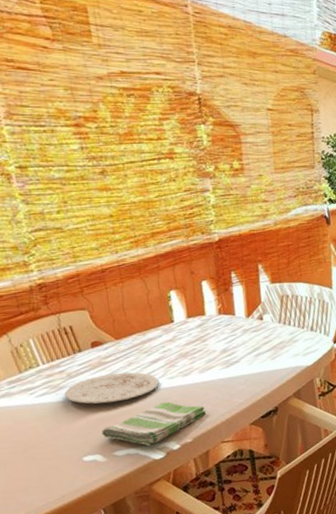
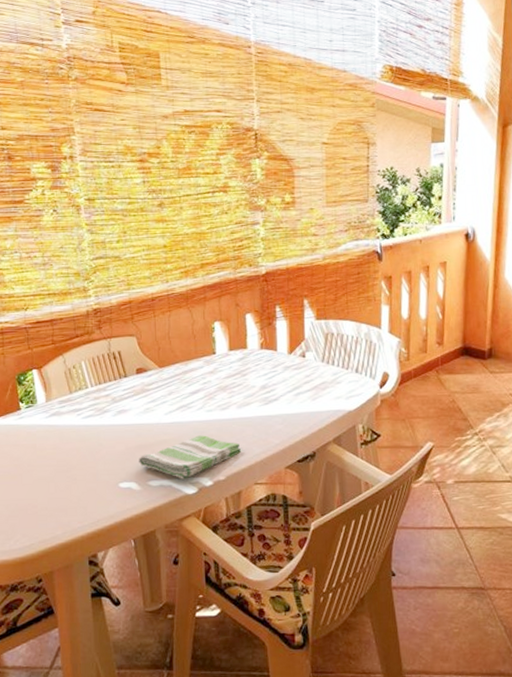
plate: present [65,372,160,404] -> none [108,401,198,431]

